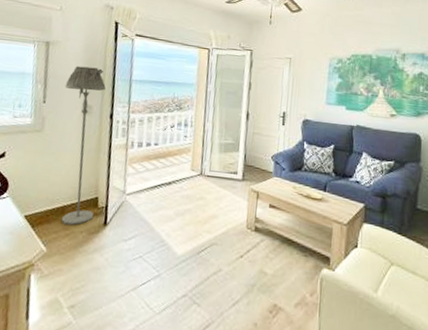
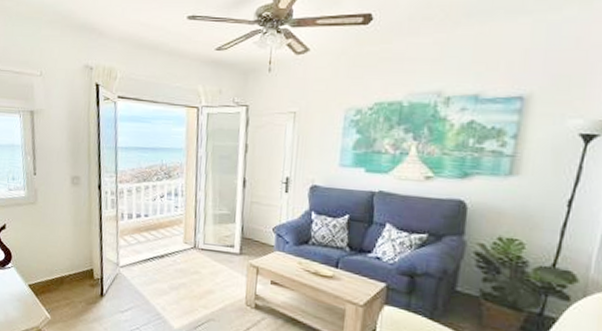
floor lamp: present [62,66,106,226] -> none [52,135,93,296]

